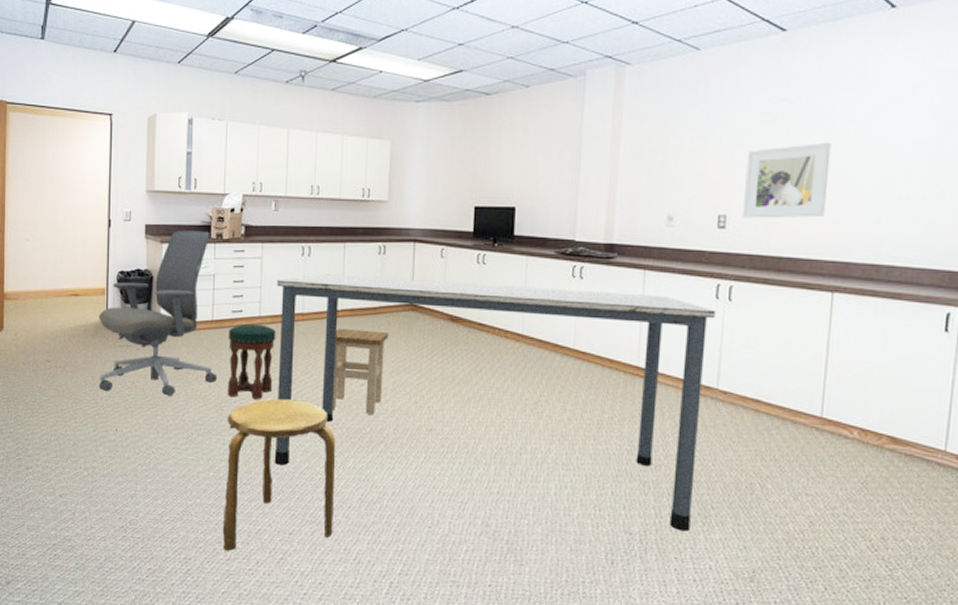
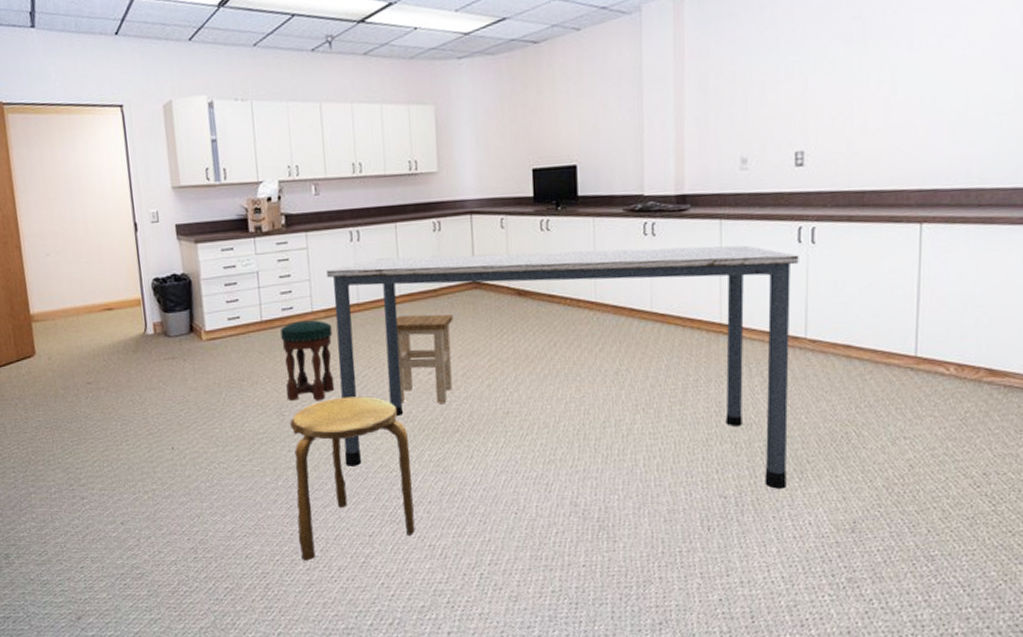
office chair: present [98,230,218,396] -> none [137,225,275,410]
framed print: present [742,142,831,219] -> none [820,60,912,153]

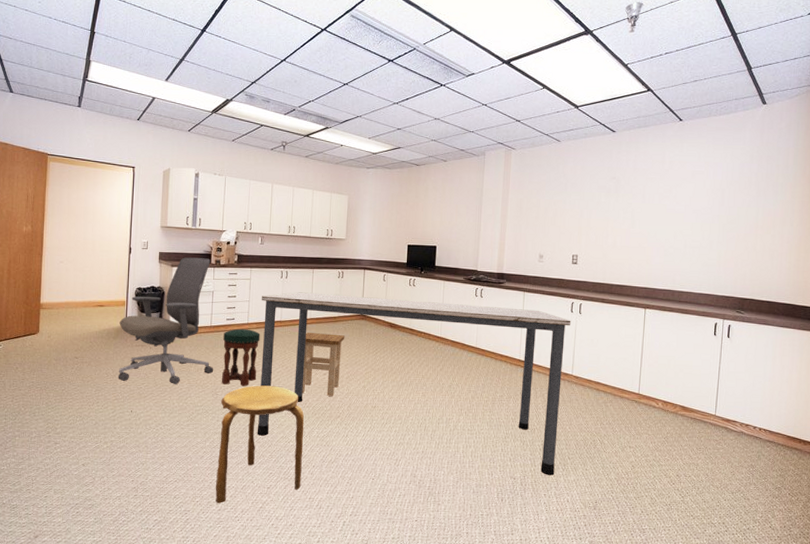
office chair: none [137,225,275,410] -> present [118,257,214,385]

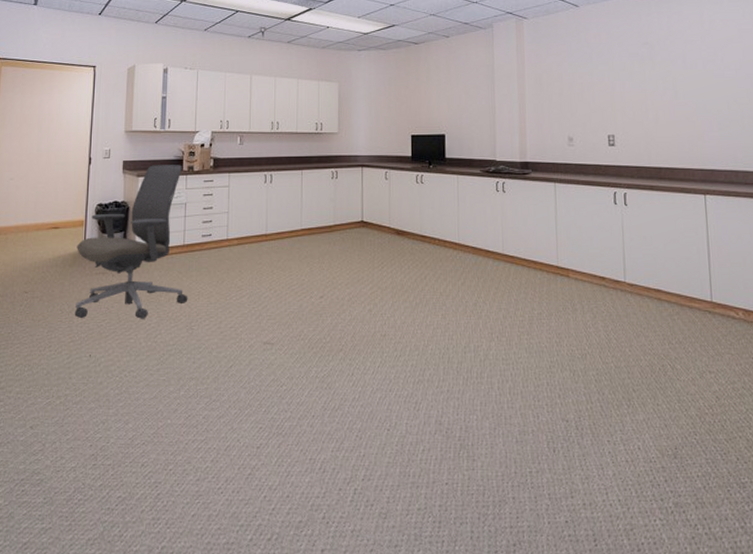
stool: present [215,385,305,503] -> none [192,315,300,471]
stool: present [222,328,260,387] -> none [198,246,243,318]
dining table: present [257,292,571,476] -> none [242,198,617,415]
stool: present [301,333,345,396] -> none [294,246,344,324]

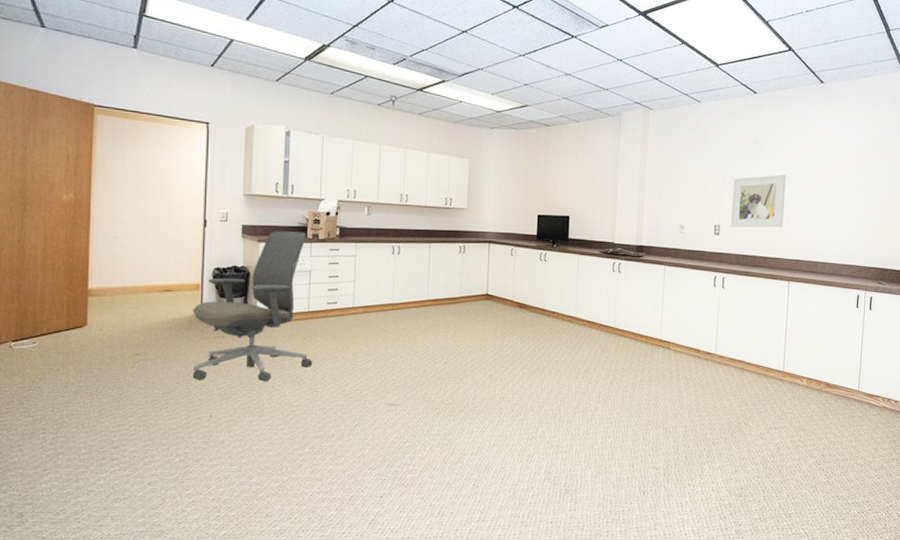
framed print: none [624,75,690,137] -> present [730,174,786,228]

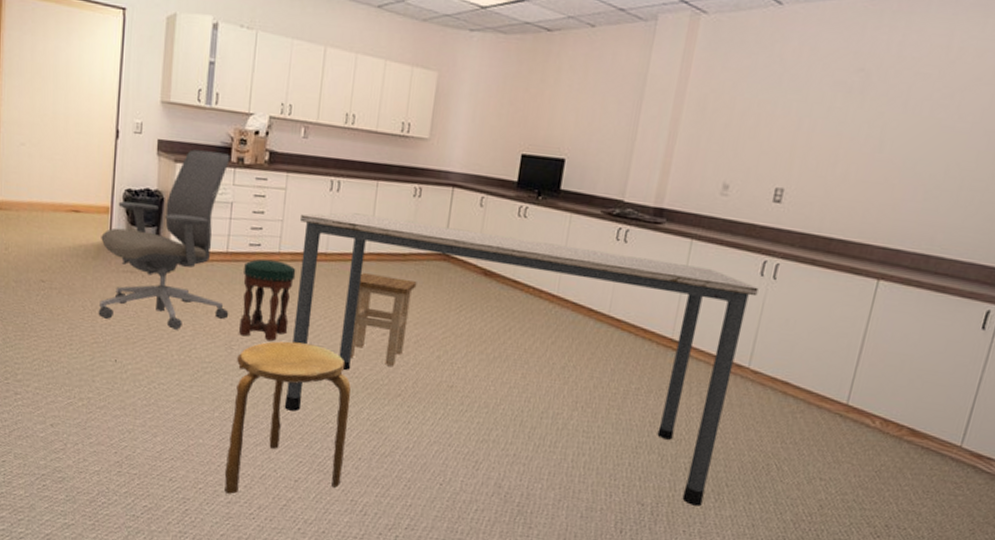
stool: none [317,379,423,519] -> present [224,341,351,494]
stool: none [323,314,369,381] -> present [239,259,296,341]
dining table: none [366,270,714,463] -> present [284,213,759,507]
stool: none [419,316,468,388] -> present [349,273,417,366]
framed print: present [730,174,786,228] -> none [799,120,903,201]

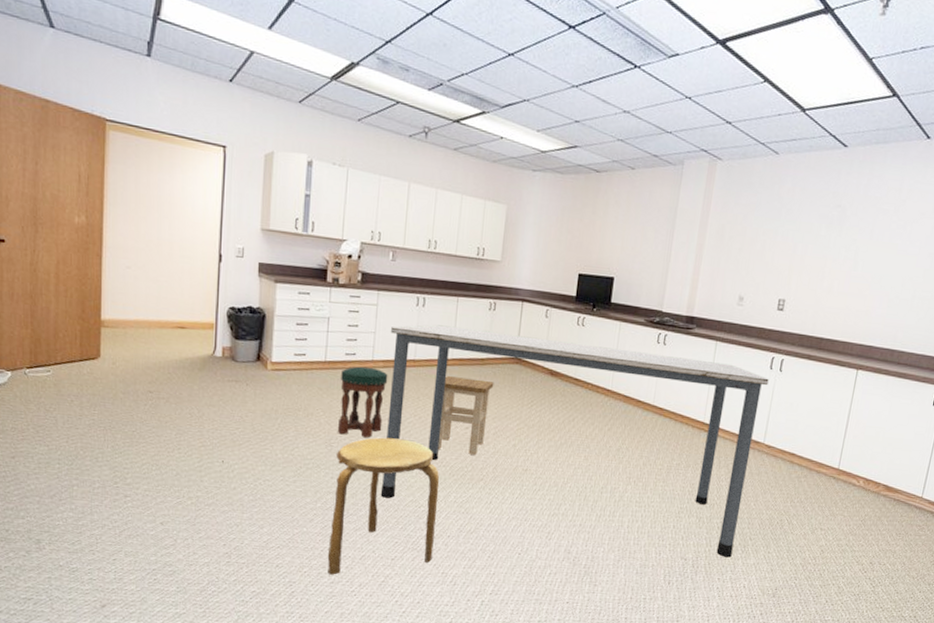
office chair: present [98,149,230,330] -> none [205,271,328,432]

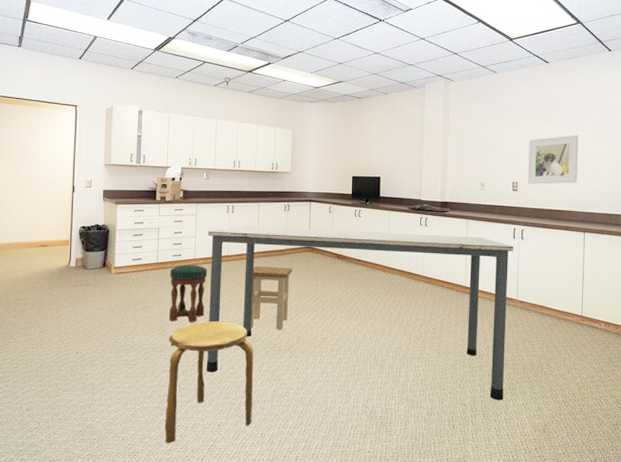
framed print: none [797,245,870,308] -> present [527,135,579,184]

